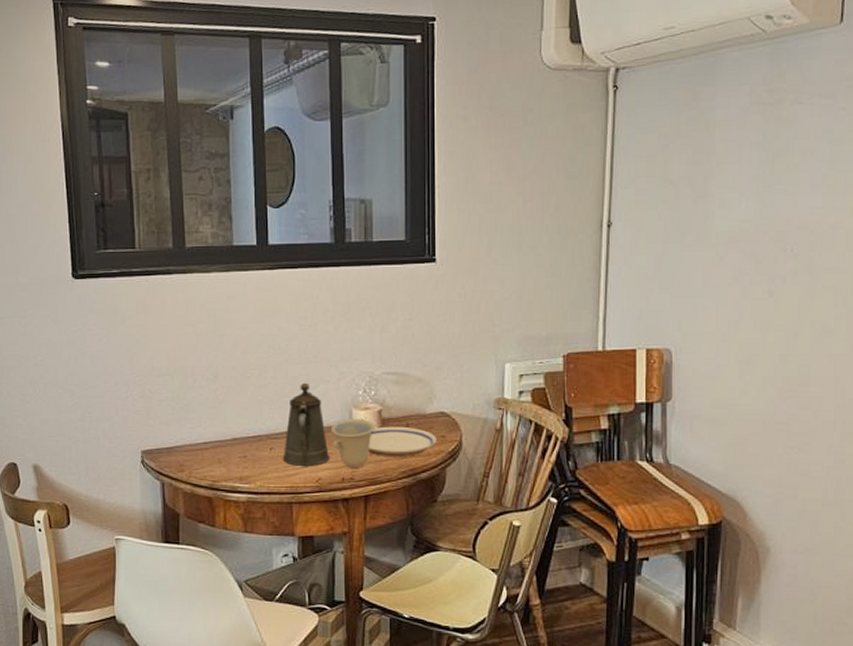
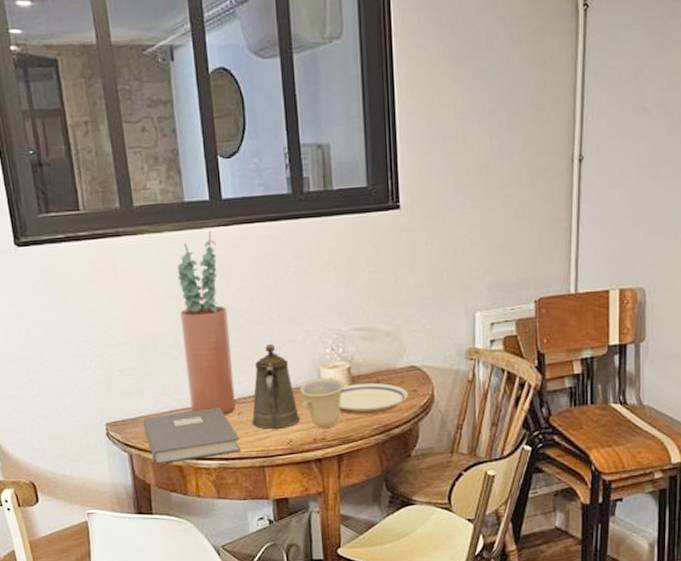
book: none [177,442,270,494] -> present [142,408,241,464]
vase: none [221,273,268,450] -> present [177,230,236,415]

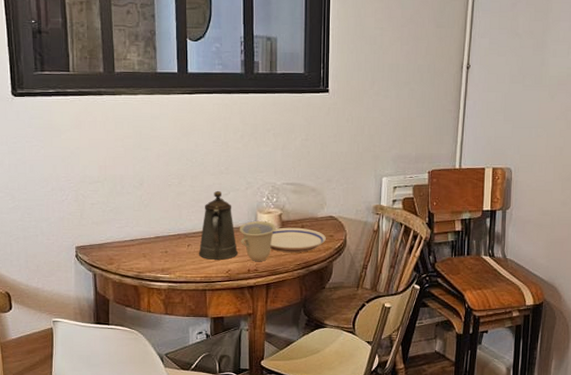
book: present [142,408,241,464] -> none [107,239,187,283]
vase: present [177,230,236,415] -> none [146,96,186,246]

